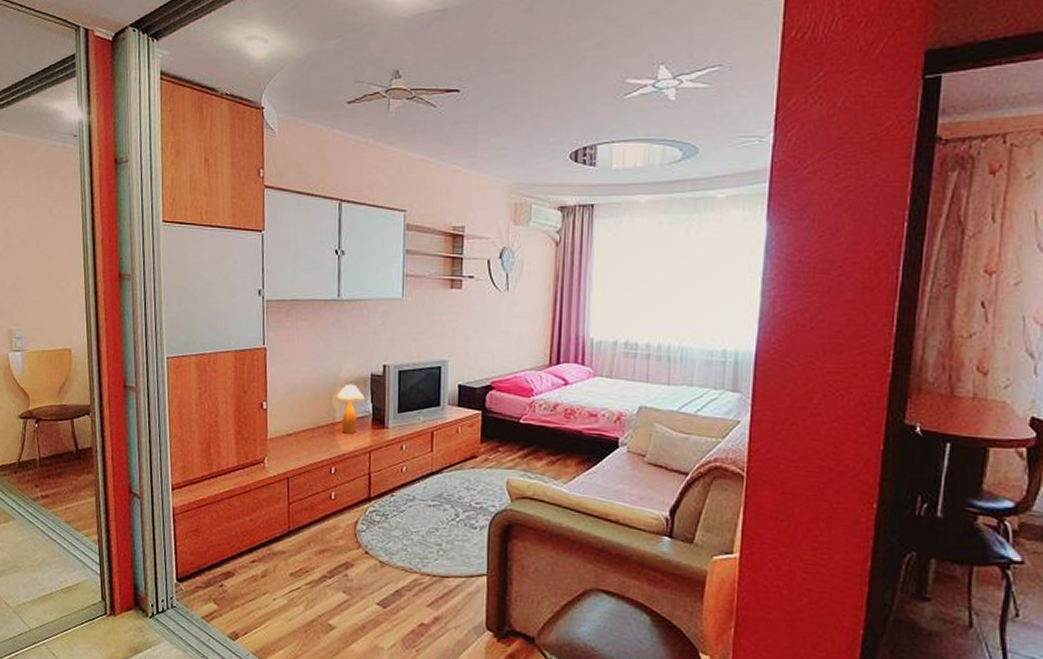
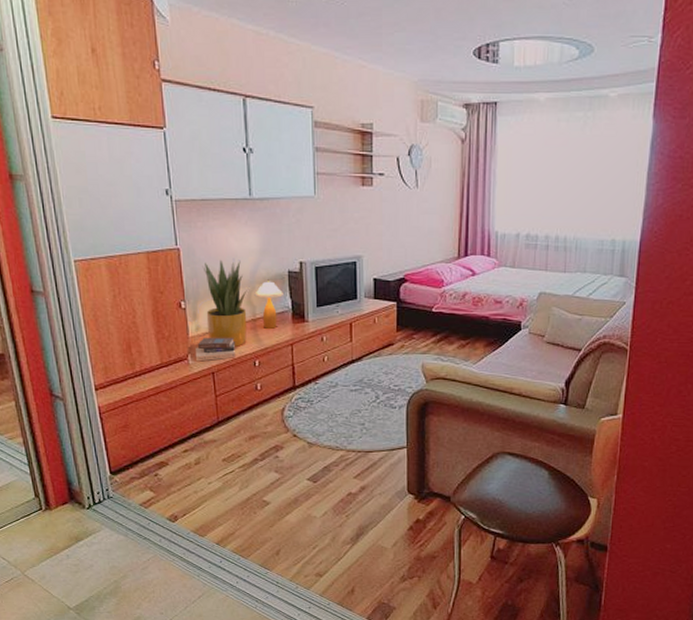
books: none [271,440,313,466] -> present [195,337,237,362]
planter: none [286,360,330,453] -> present [202,259,249,348]

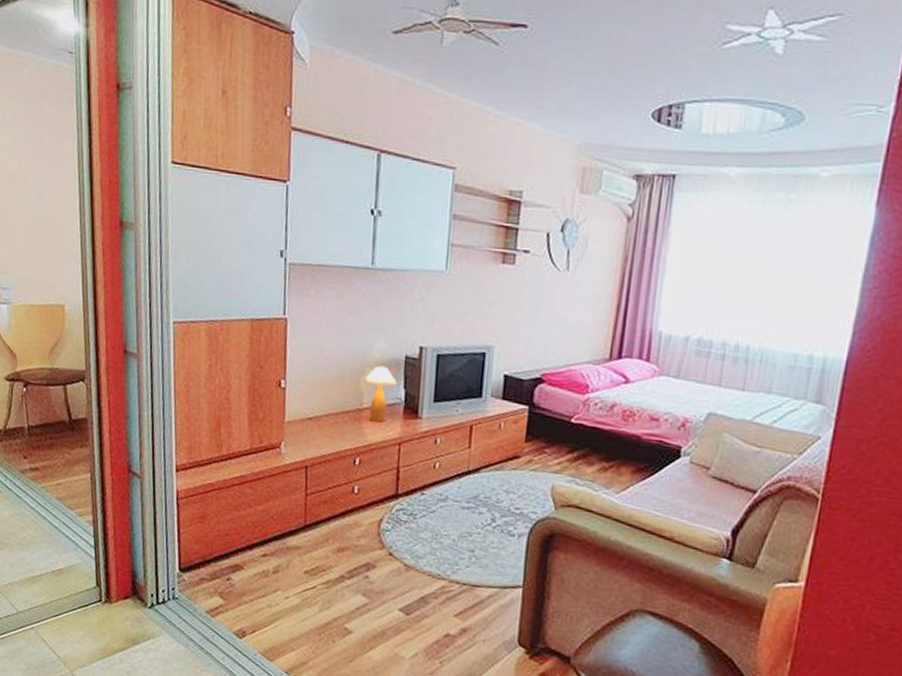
books: present [195,337,237,362] -> none [288,424,336,453]
planter: present [202,259,249,348] -> none [306,335,358,440]

